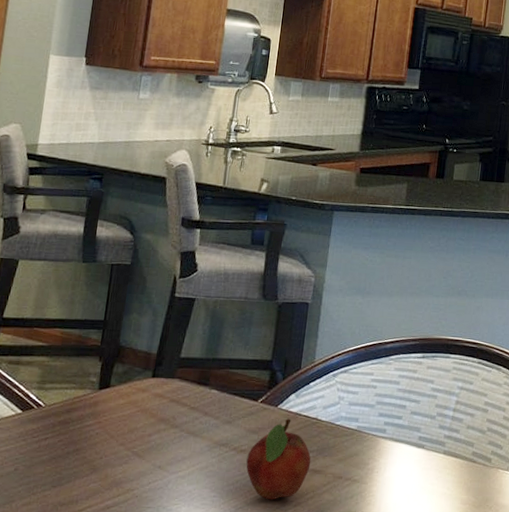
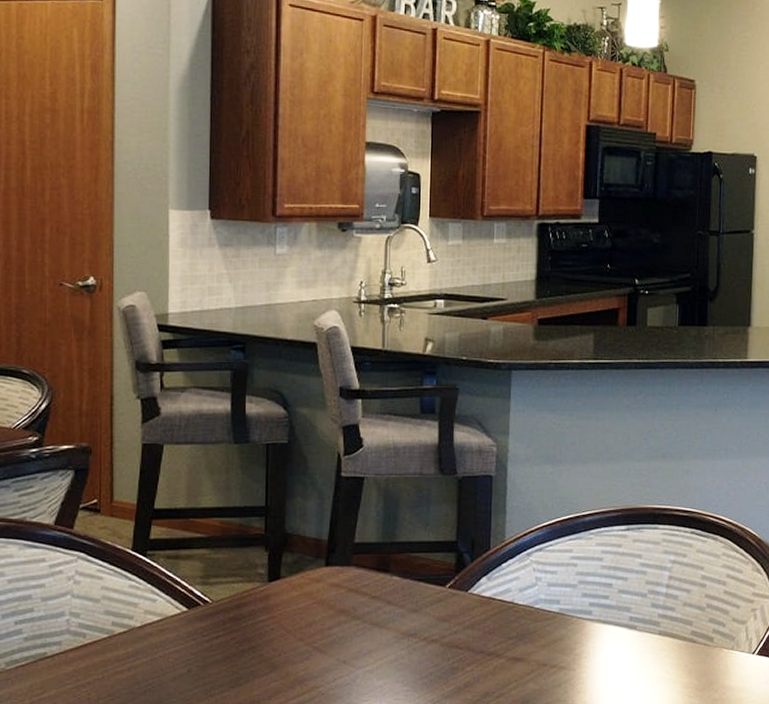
fruit: present [246,418,311,500] -> none [439,604,511,692]

